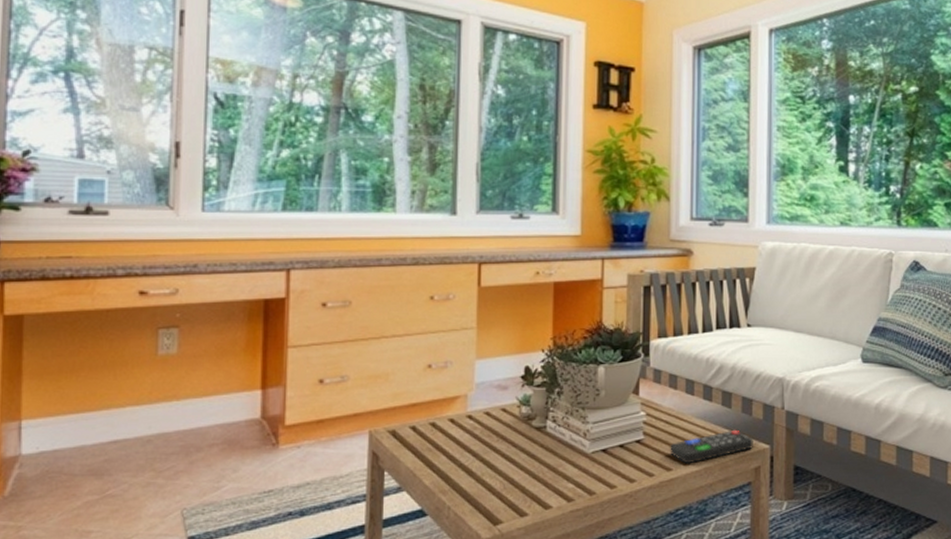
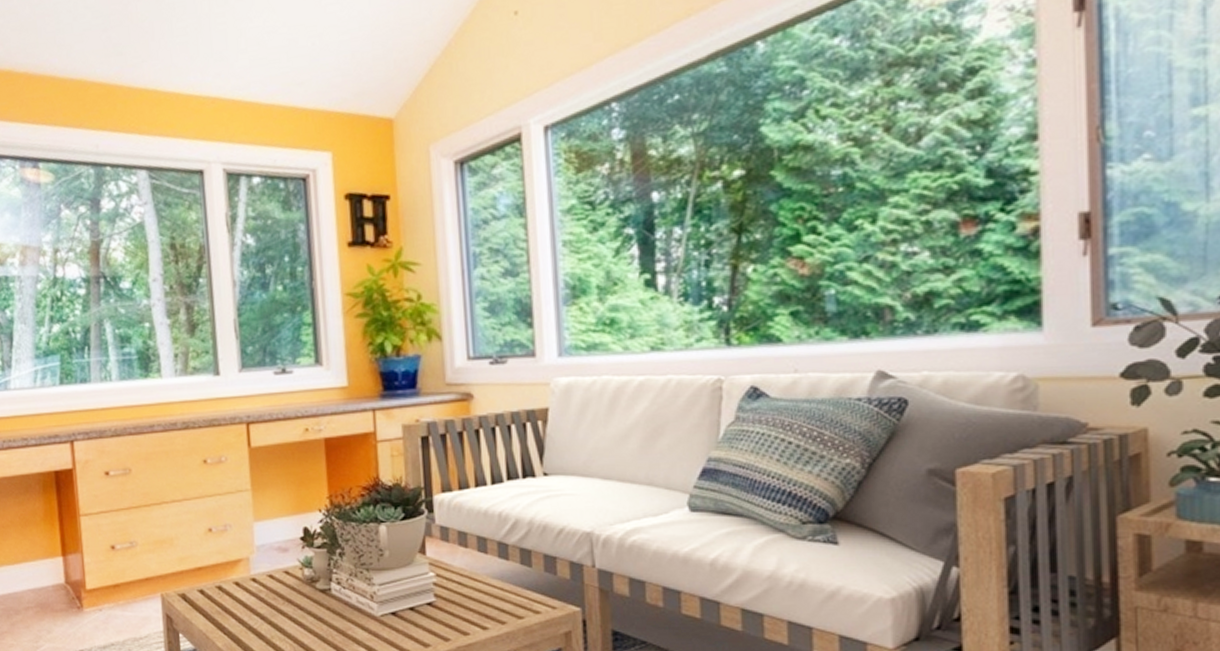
remote control: present [670,429,753,464] -> none [465,590,561,628]

